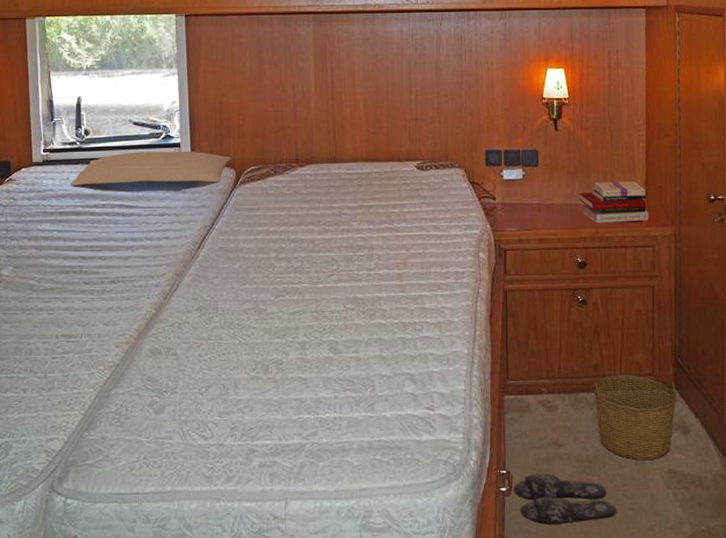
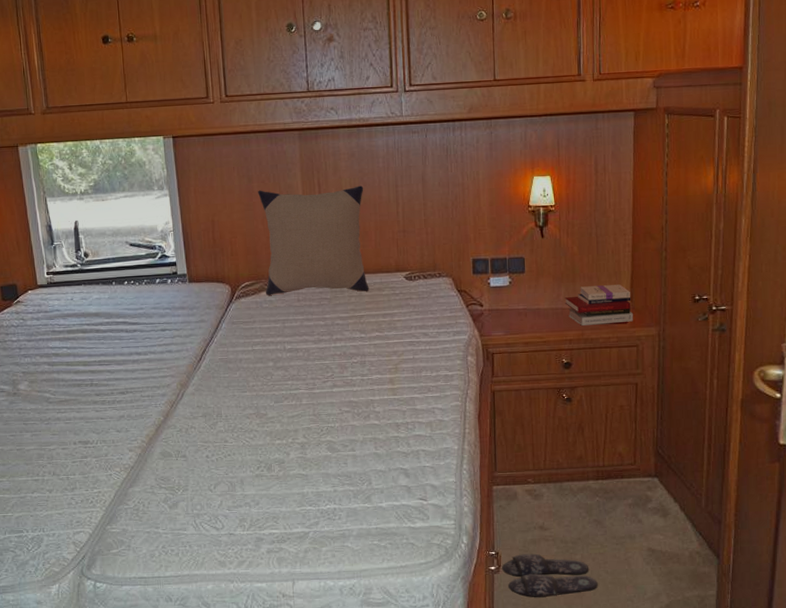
pillow: present [70,151,232,193] -> none [75,269,227,311]
pillow: none [269,71,379,181] -> present [258,185,369,295]
basket: present [593,374,676,461] -> none [577,465,657,541]

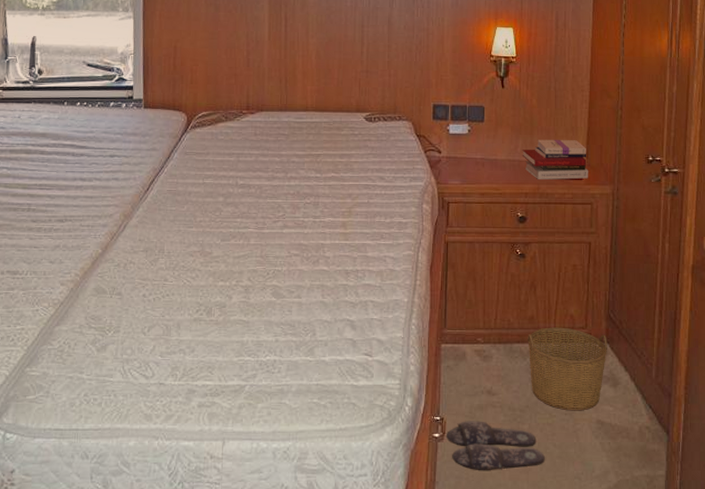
pillow: present [258,185,369,295] -> none [222,19,330,130]
basket: none [577,465,657,541] -> present [528,327,607,411]

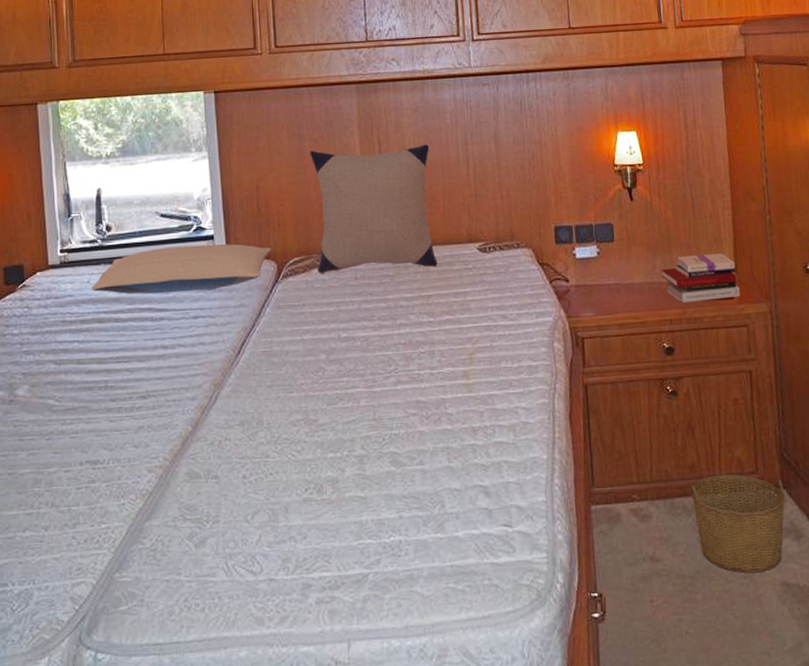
pillow: none [22,93,184,134] -> present [91,244,272,295]
pillow: none [222,19,330,130] -> present [310,144,438,273]
slippers: present [446,421,545,470] -> none [607,593,726,654]

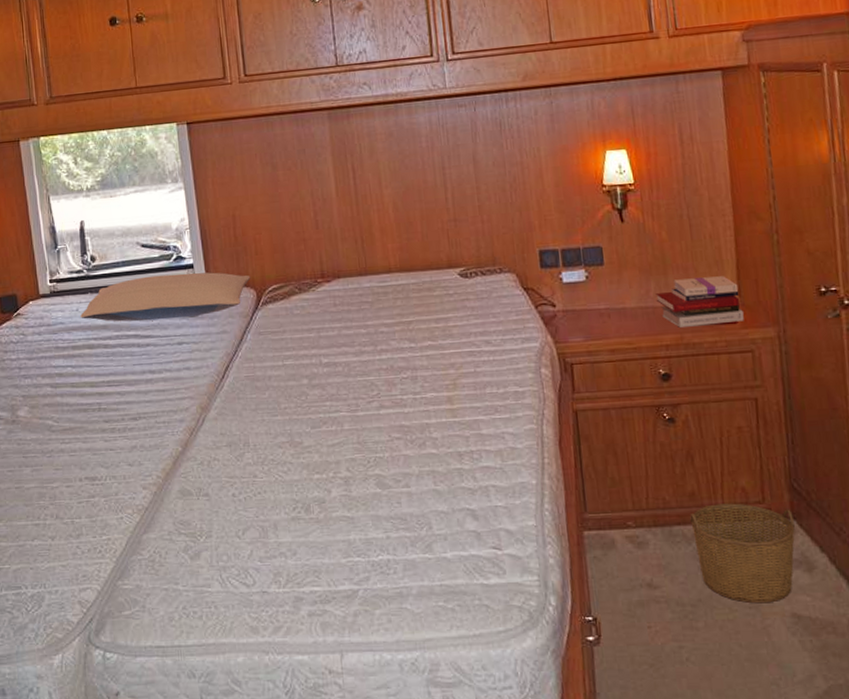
pillow: present [310,144,438,273] -> none [284,169,418,300]

